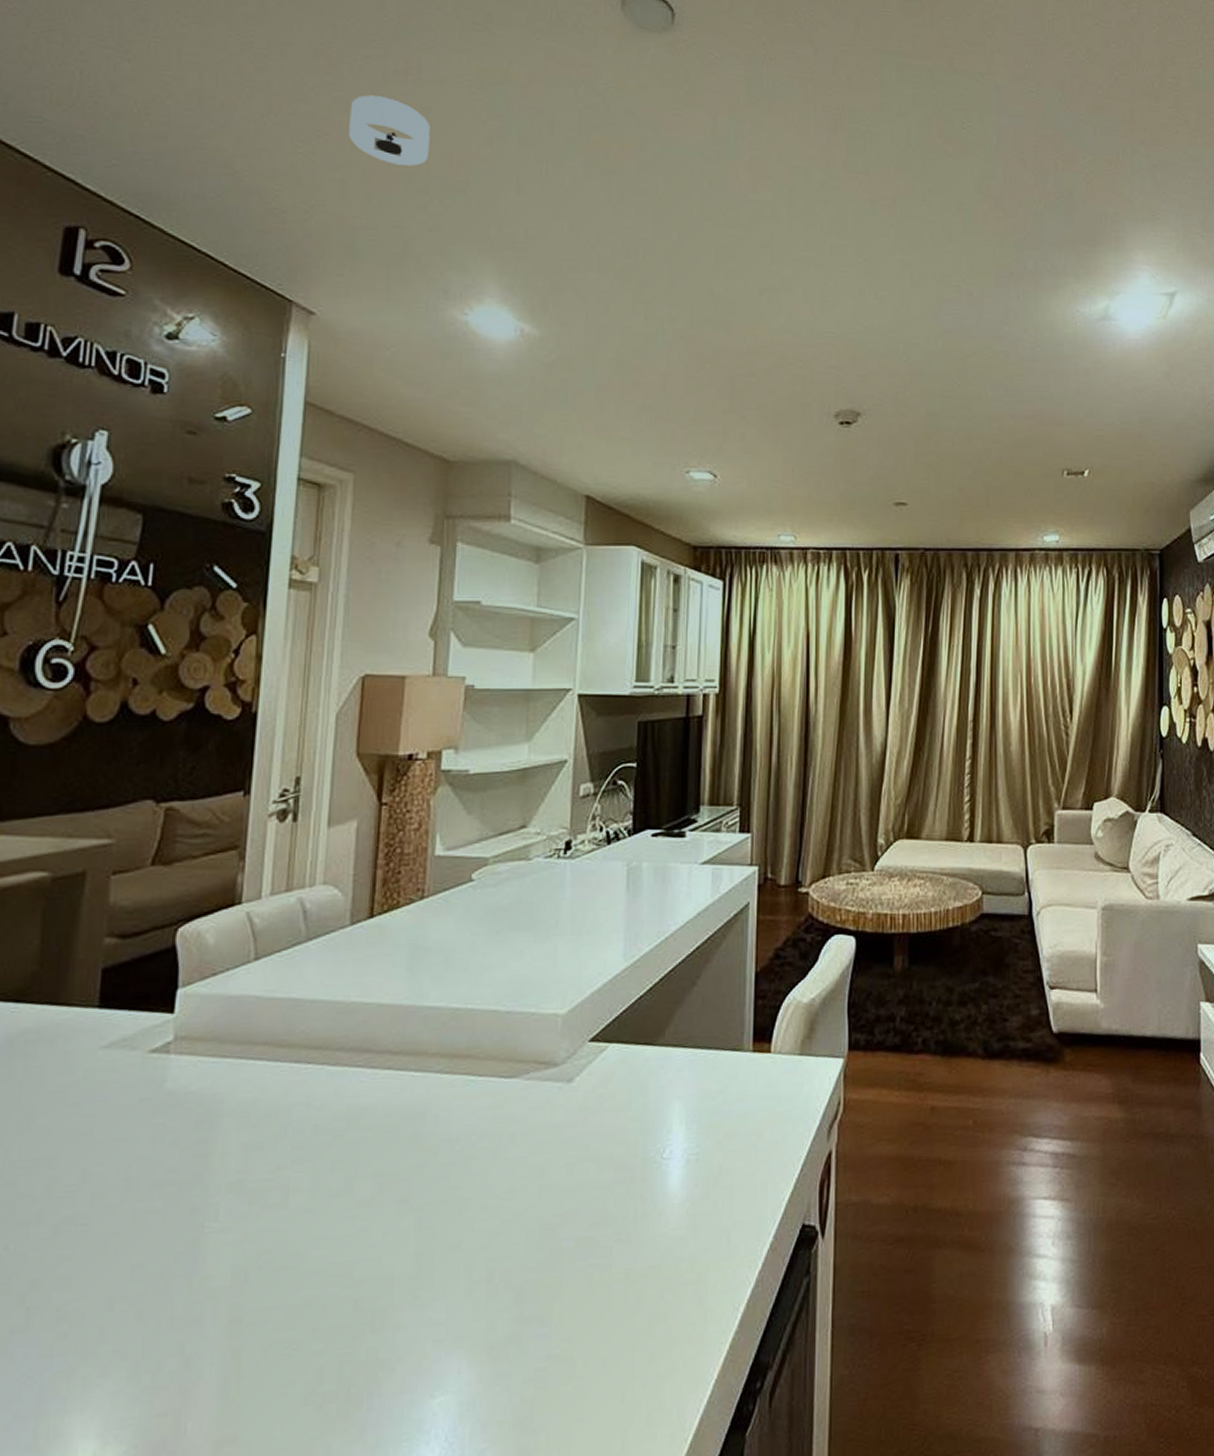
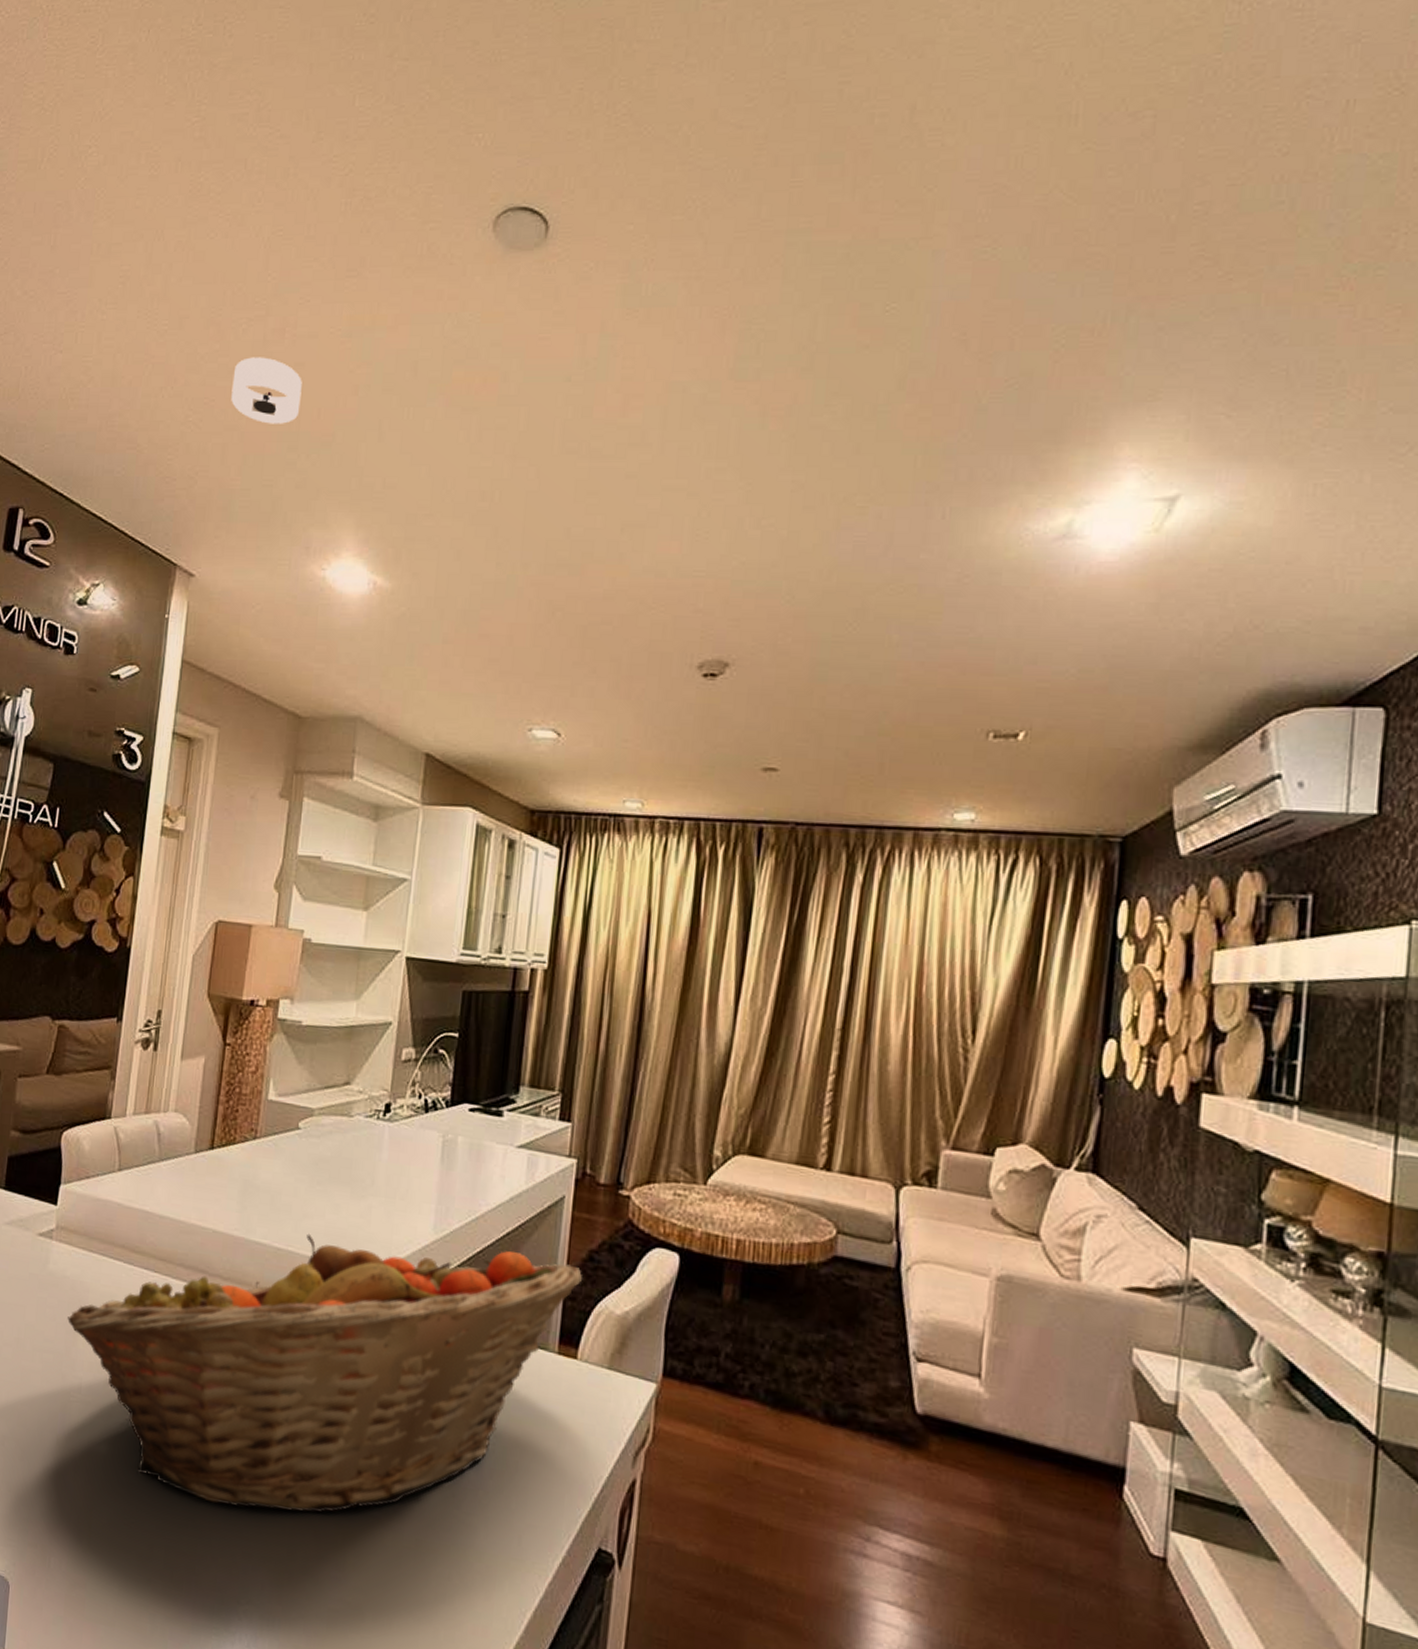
fruit basket: none [196,963,772,1299] -> present [67,1233,583,1513]

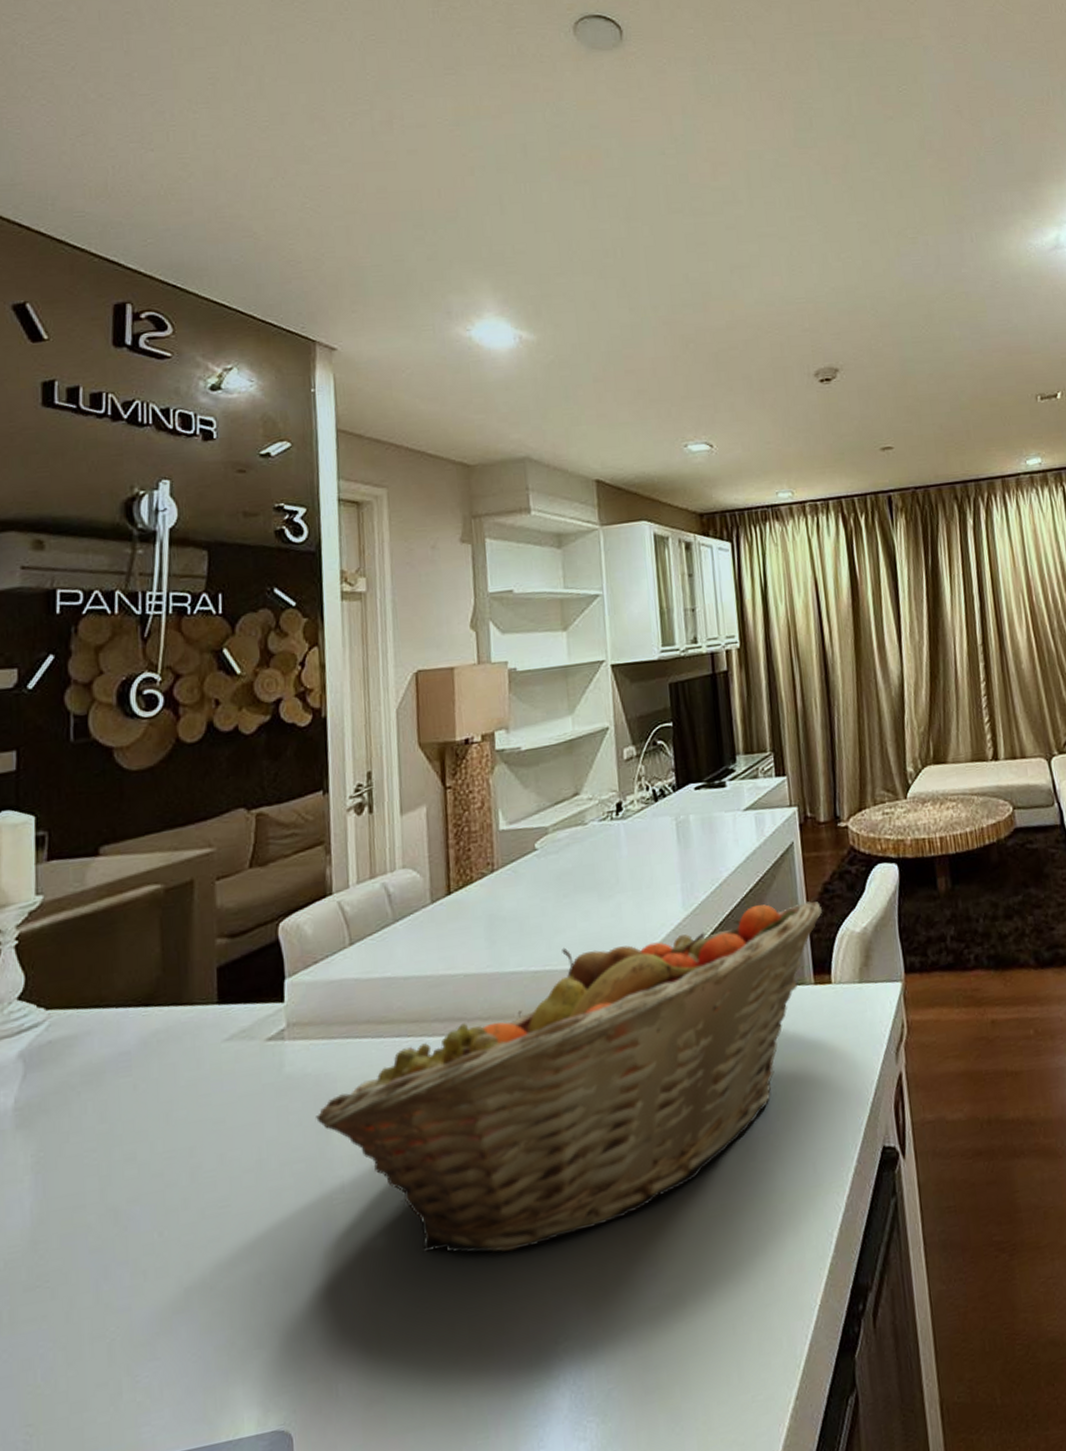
smoke detector: present [231,357,302,424] -> none [346,146,420,206]

